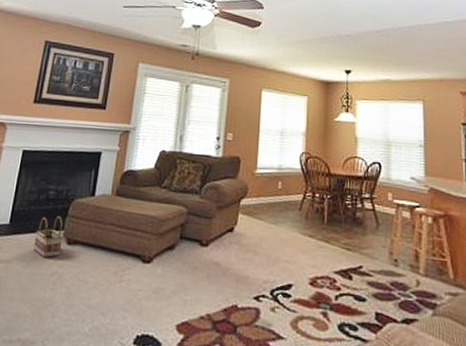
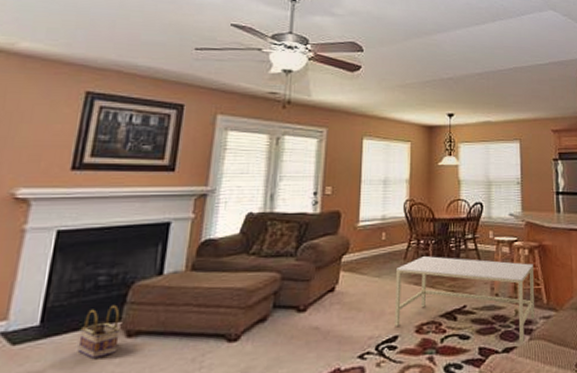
coffee table: none [289,210,440,317] -> present [395,256,535,343]

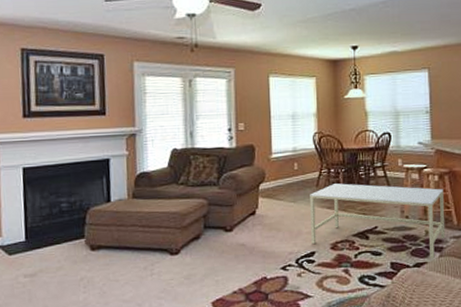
basket: present [77,304,120,360] -> none [55,225,86,267]

